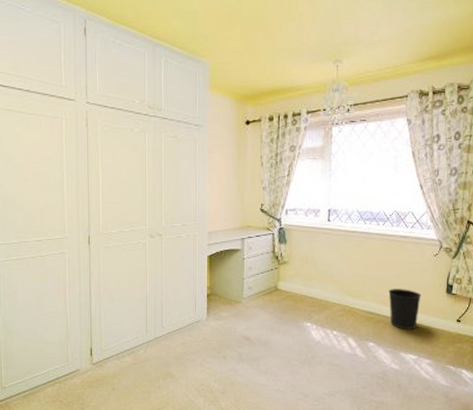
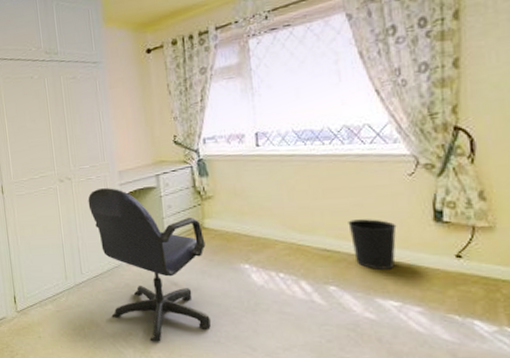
office chair: none [176,247,277,391] -> present [88,188,212,342]

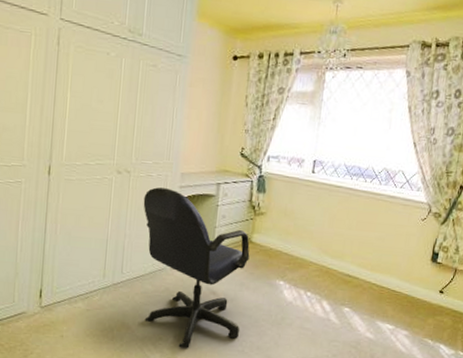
wastebasket: present [348,219,397,269] -> none [369,251,405,298]

